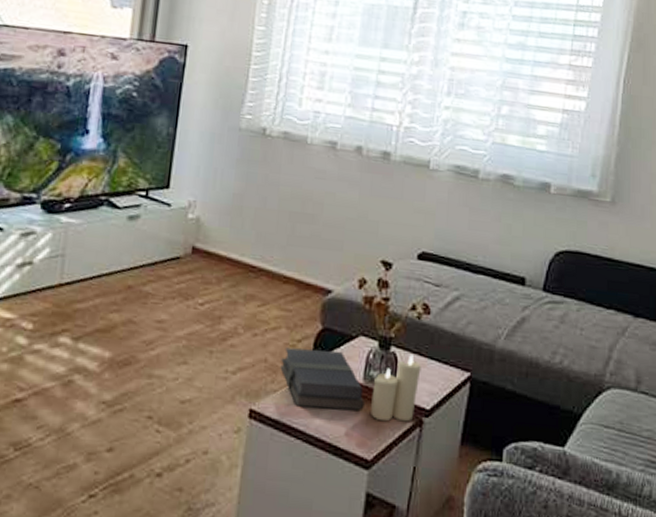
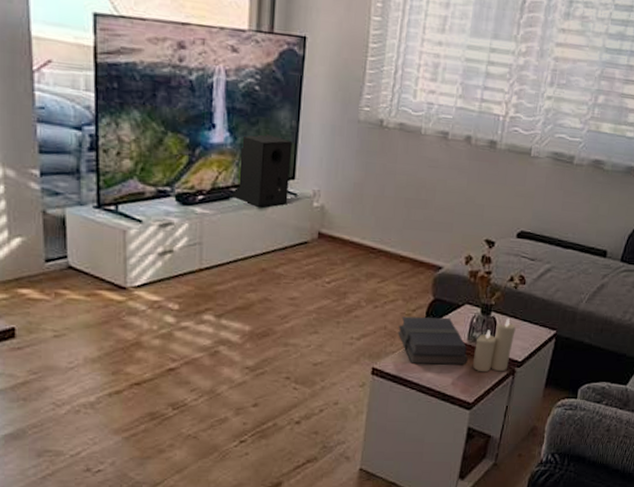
speaker: none [98,140,169,218] -> present [230,133,293,207]

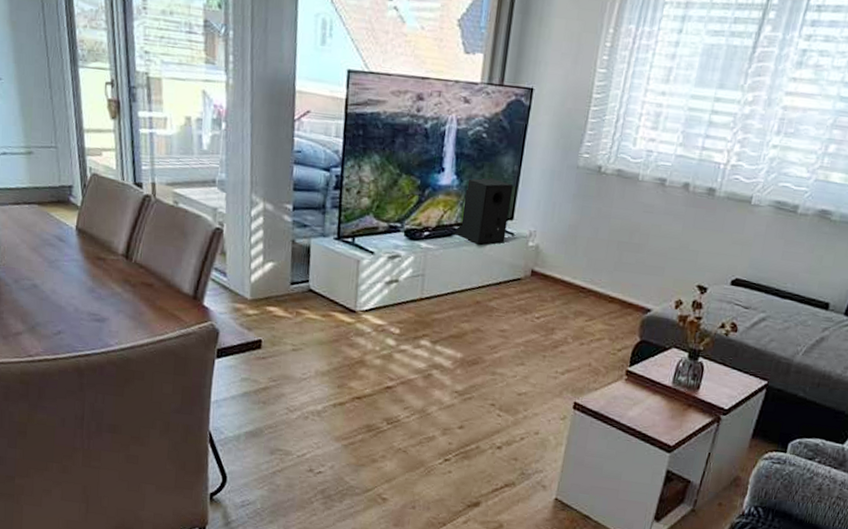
book: present [398,316,468,365] -> none [602,355,672,407]
candle: present [472,318,516,373] -> none [675,365,724,418]

